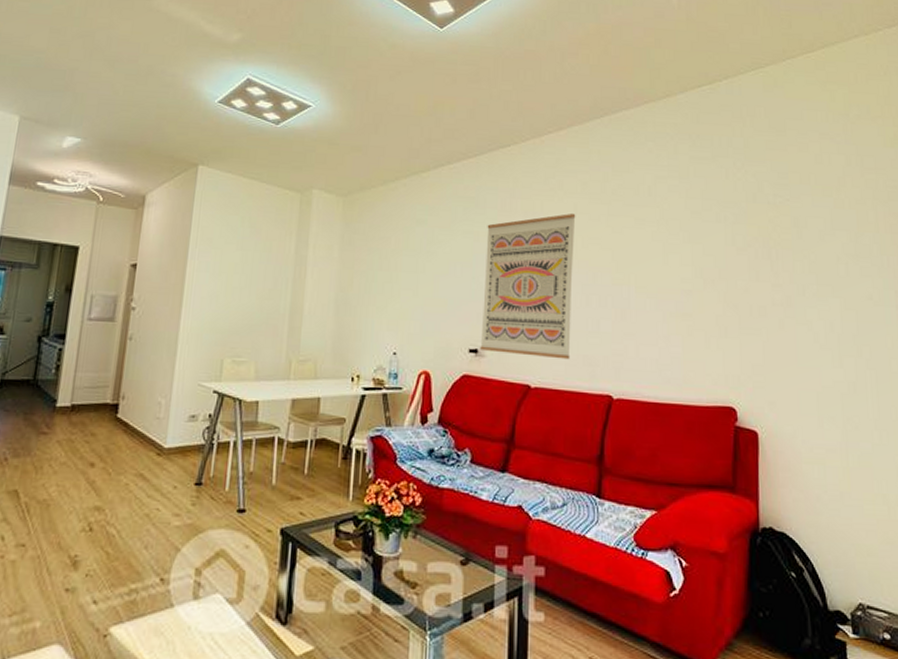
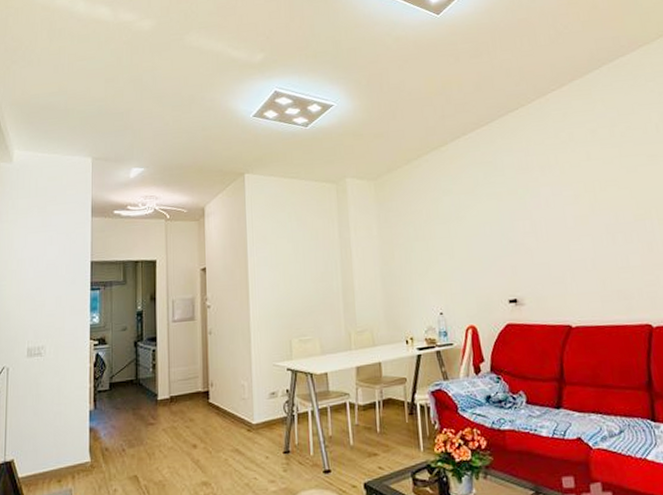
wall art: present [480,213,576,360] -> none [508,160,606,300]

